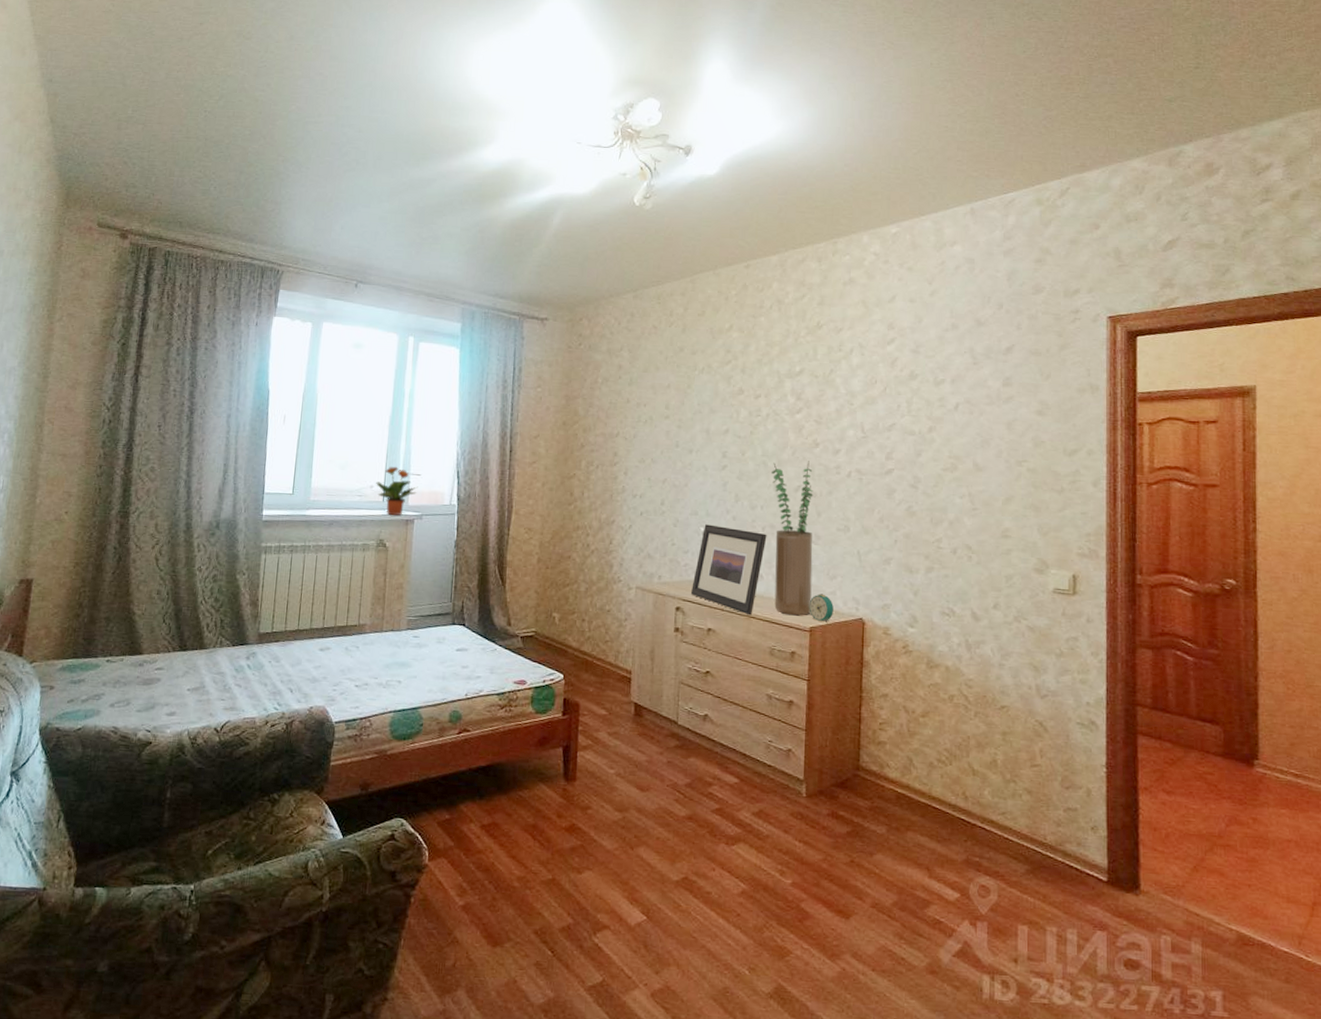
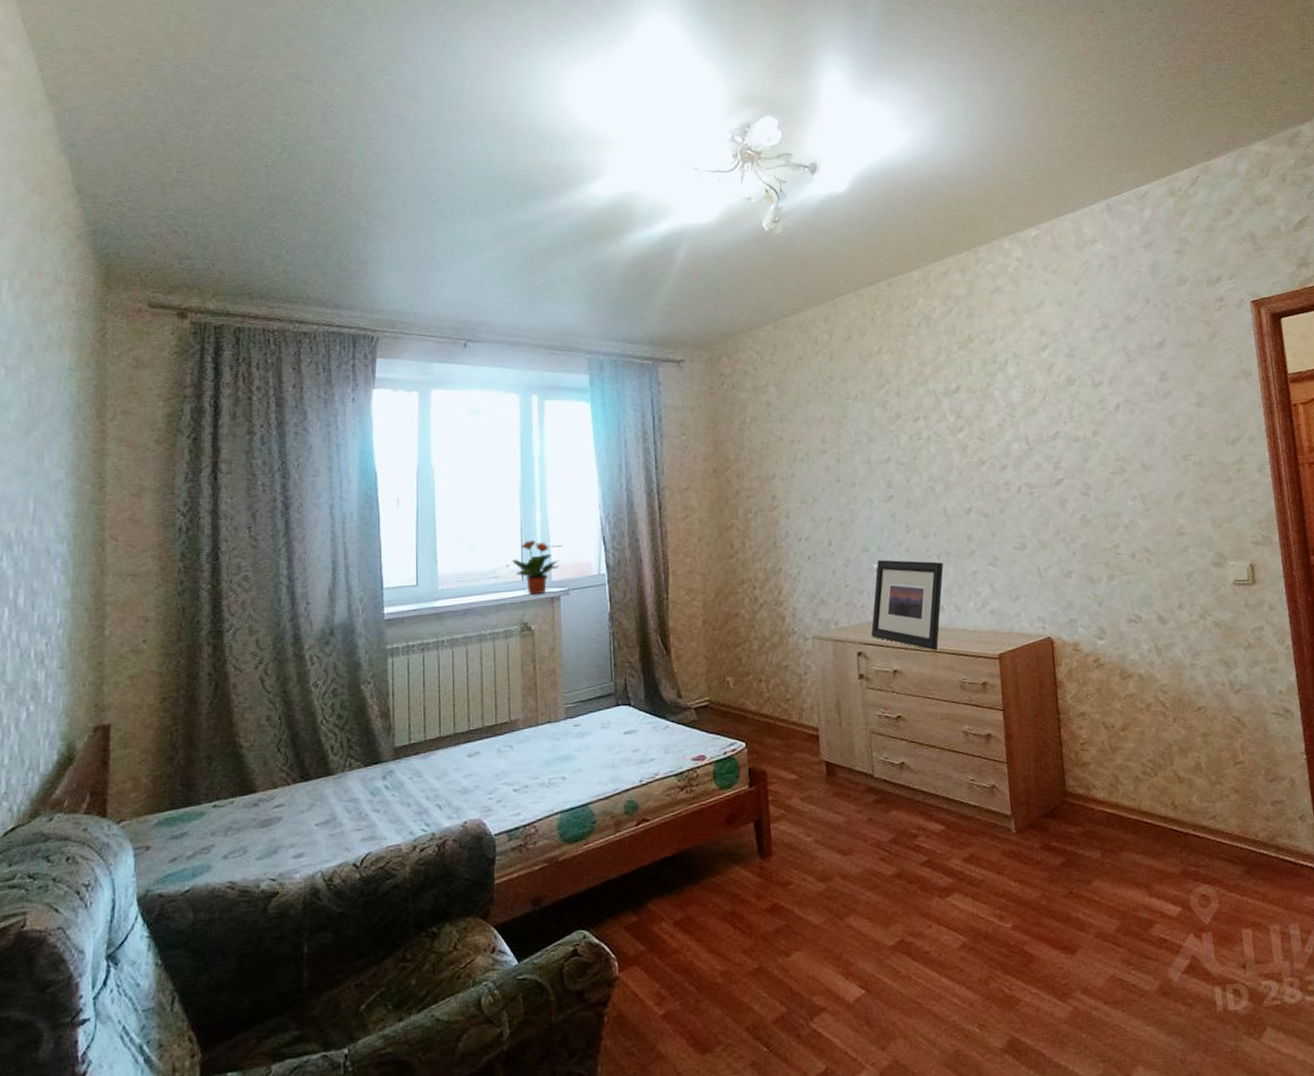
vase: present [772,461,813,616] -> none [940,480,998,645]
alarm clock: present [809,593,834,624] -> none [995,617,1021,648]

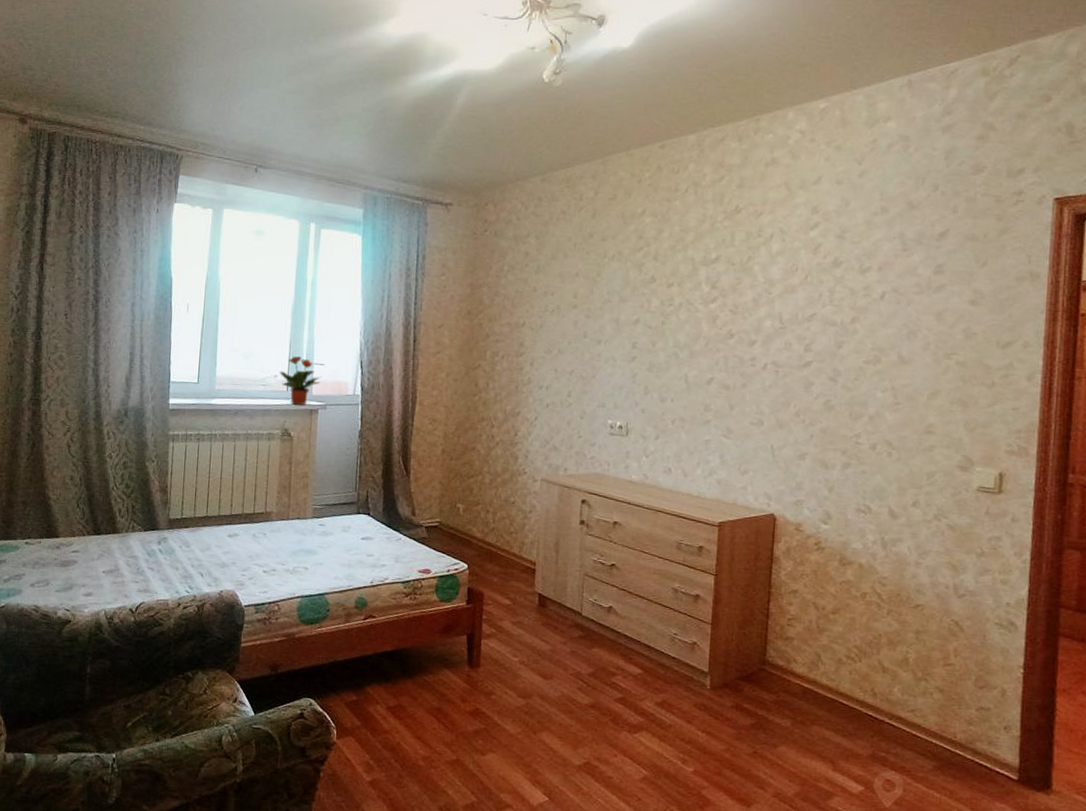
picture frame: present [871,560,944,651] -> none [596,417,677,510]

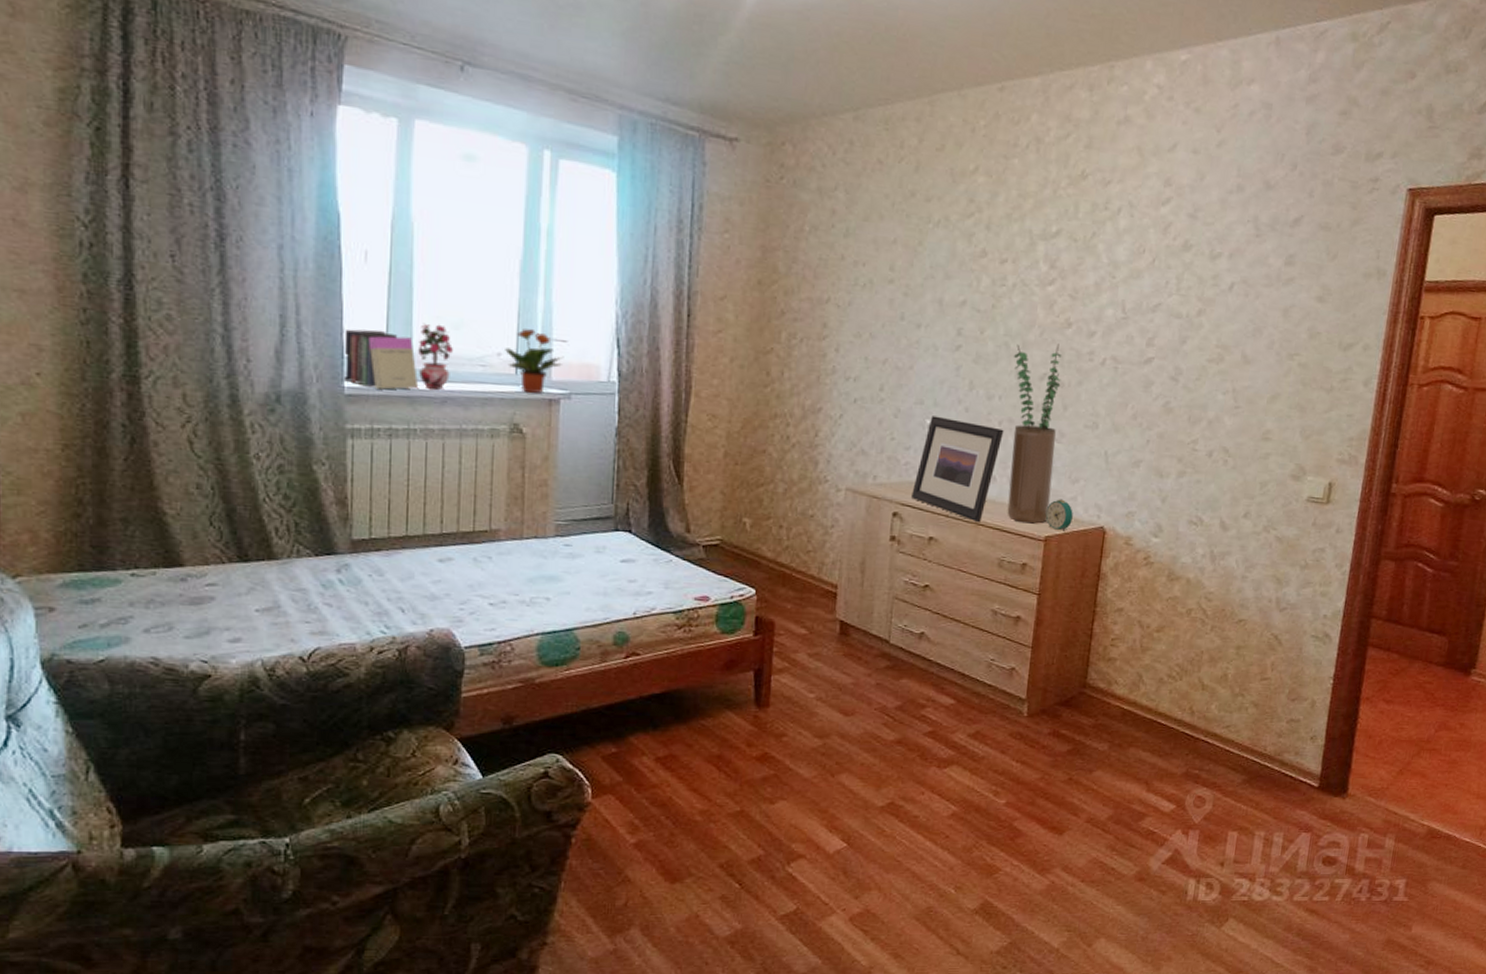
books: none [169,361,220,405] -> present [343,329,419,390]
potted flower: none [220,354,244,404] -> present [418,322,453,390]
picture frame: none [596,417,677,510] -> present [910,416,1004,523]
vase: none [683,352,727,511] -> present [1007,344,1062,524]
alarm clock: none [718,488,744,519] -> present [1045,499,1073,533]

